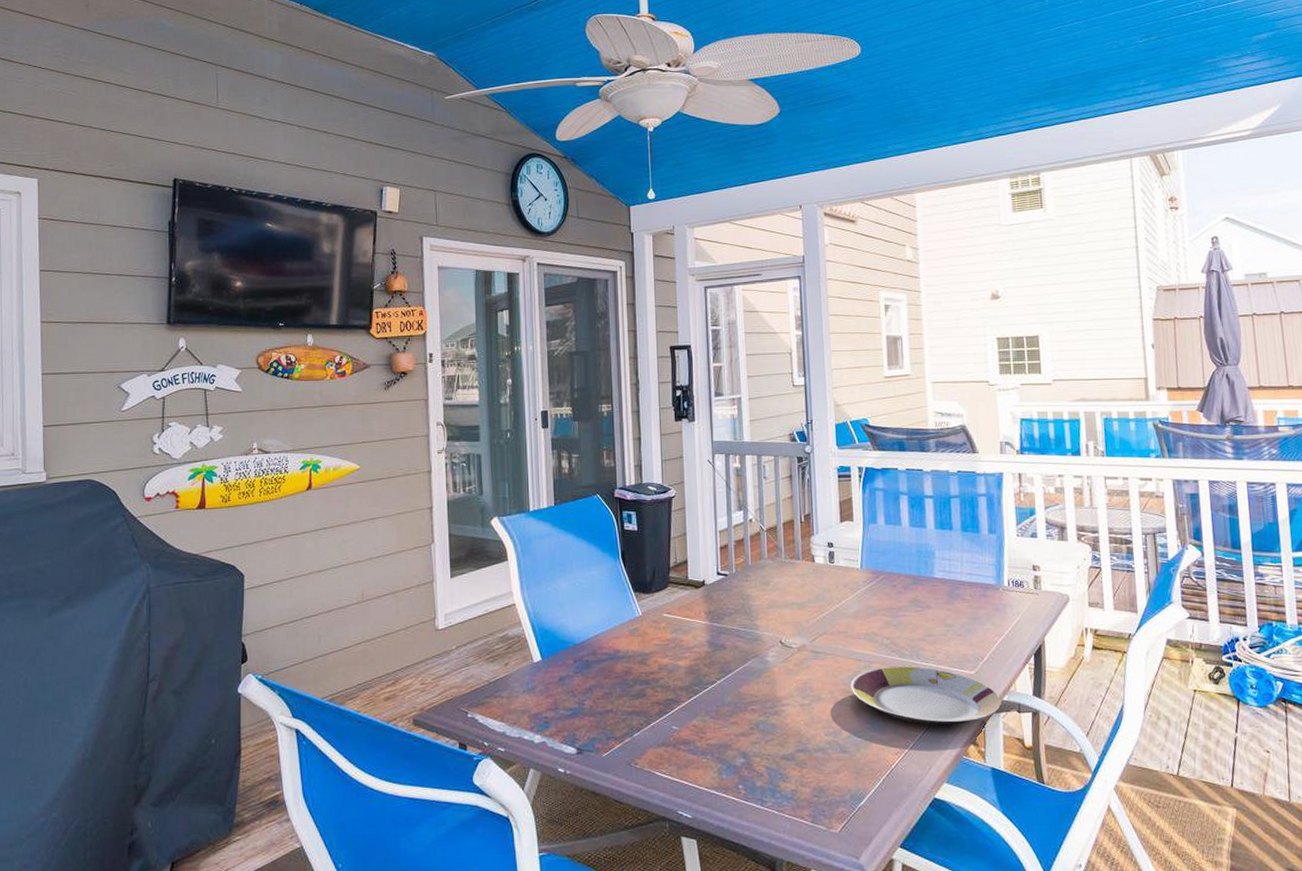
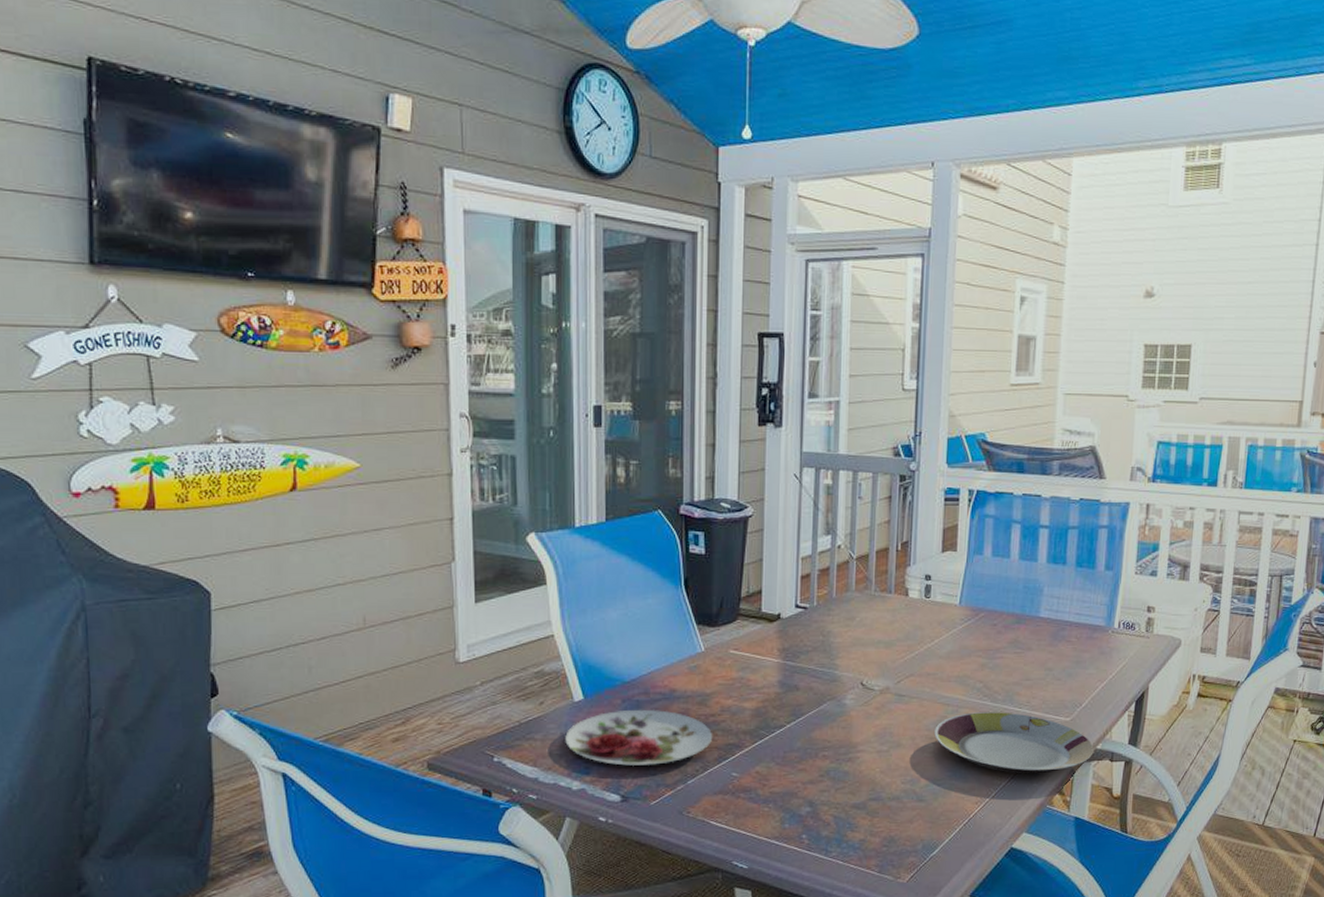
plate: none [527,668,653,720] -> present [565,709,712,766]

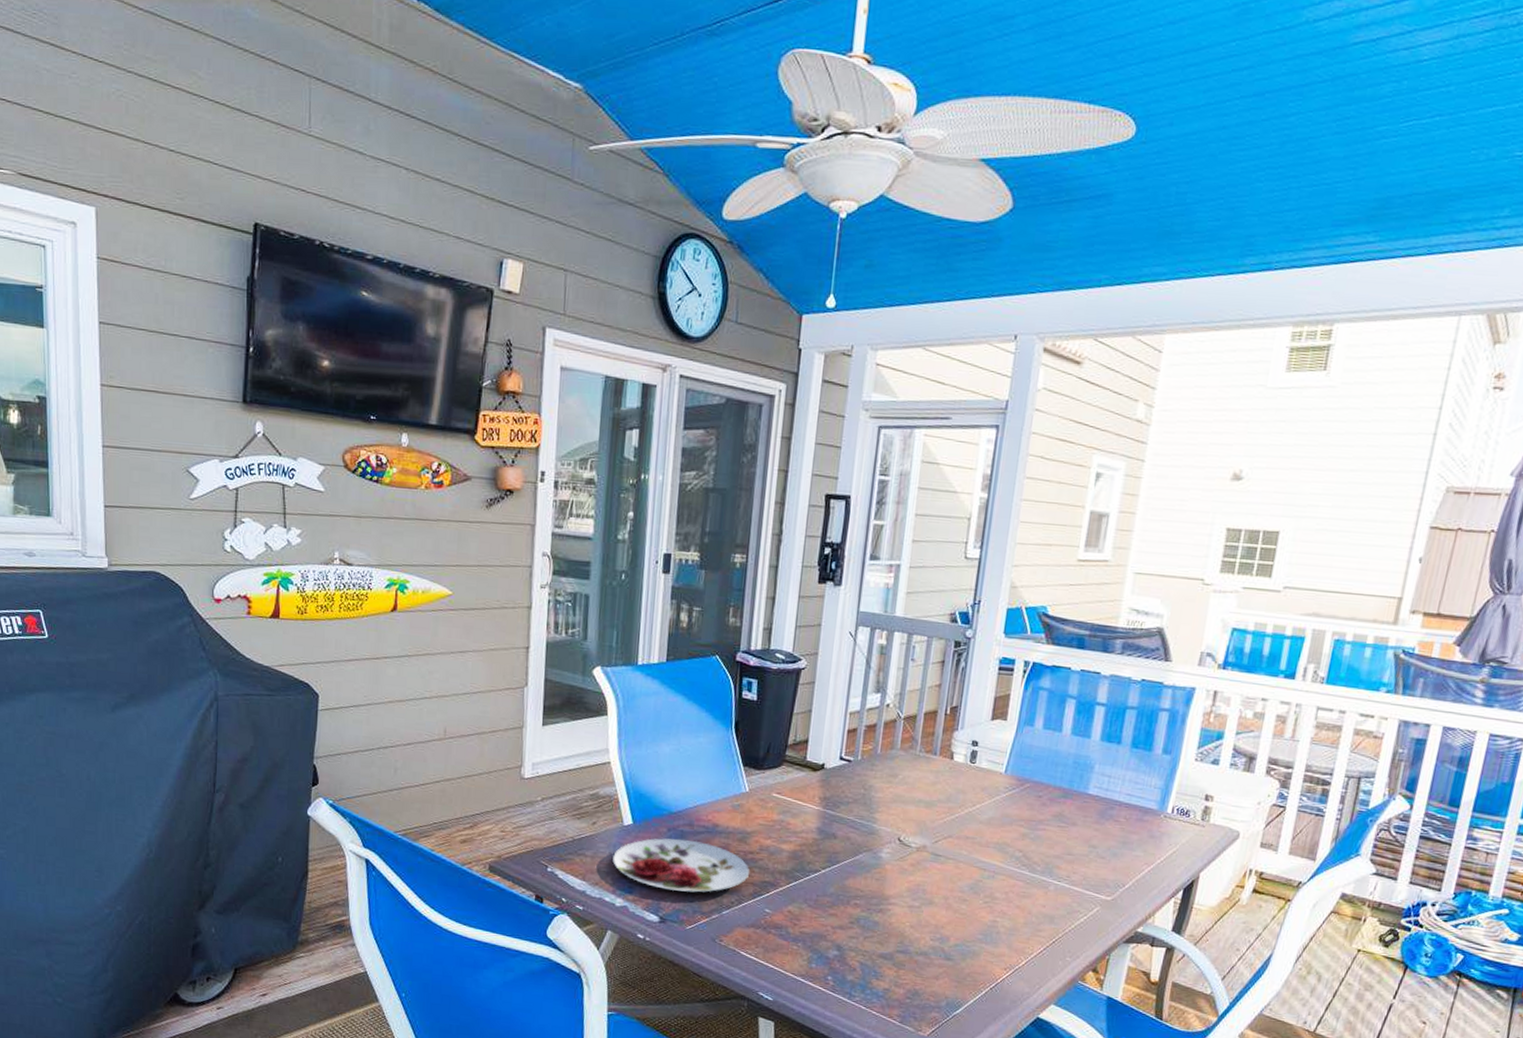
plate: present [934,712,1094,774] -> none [968,880,1134,950]

